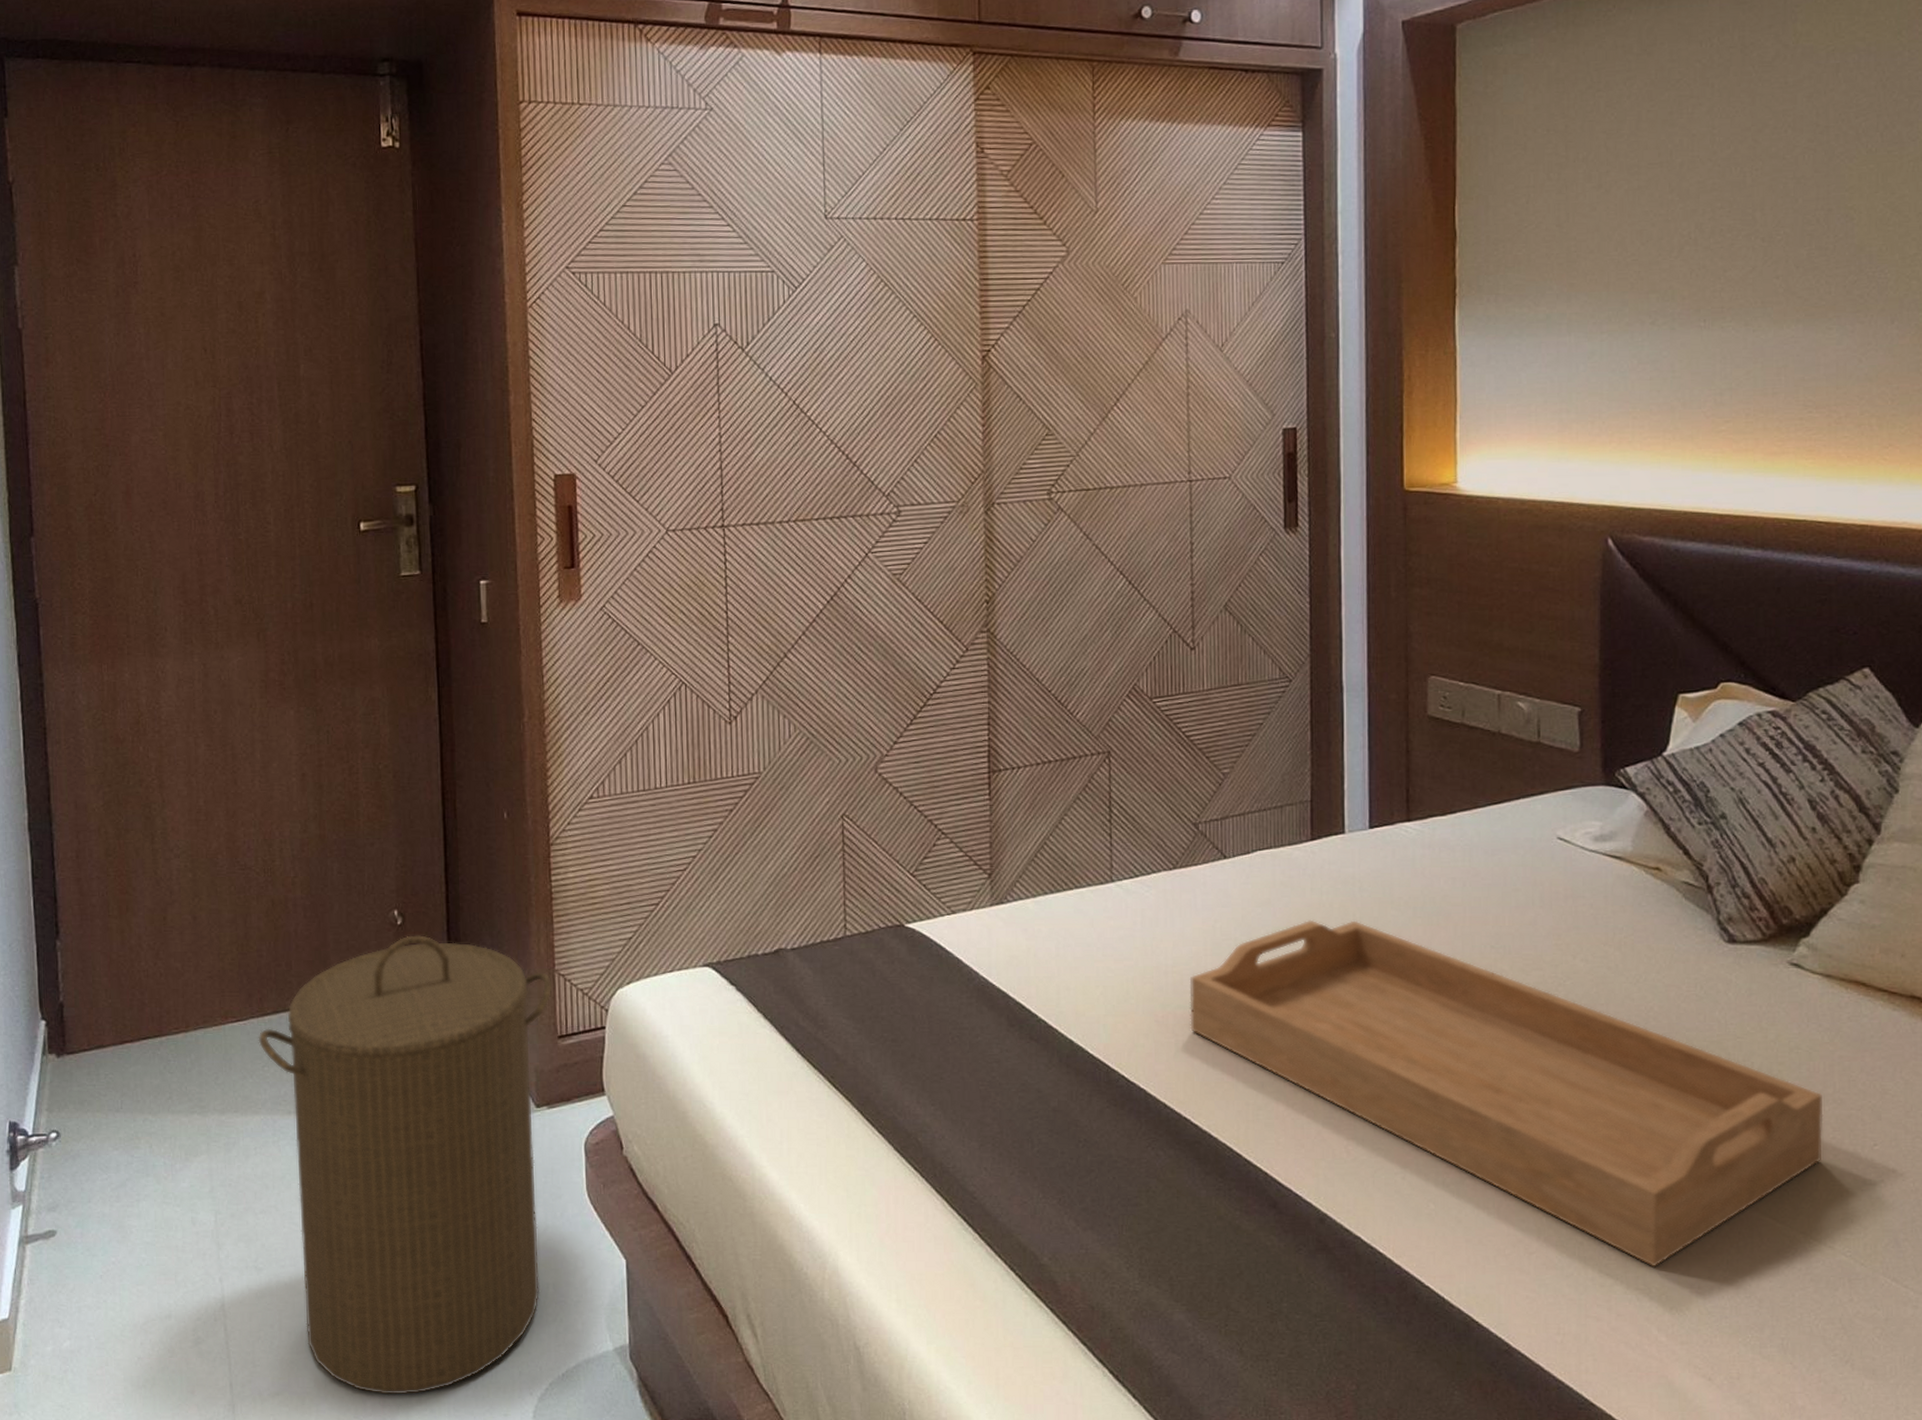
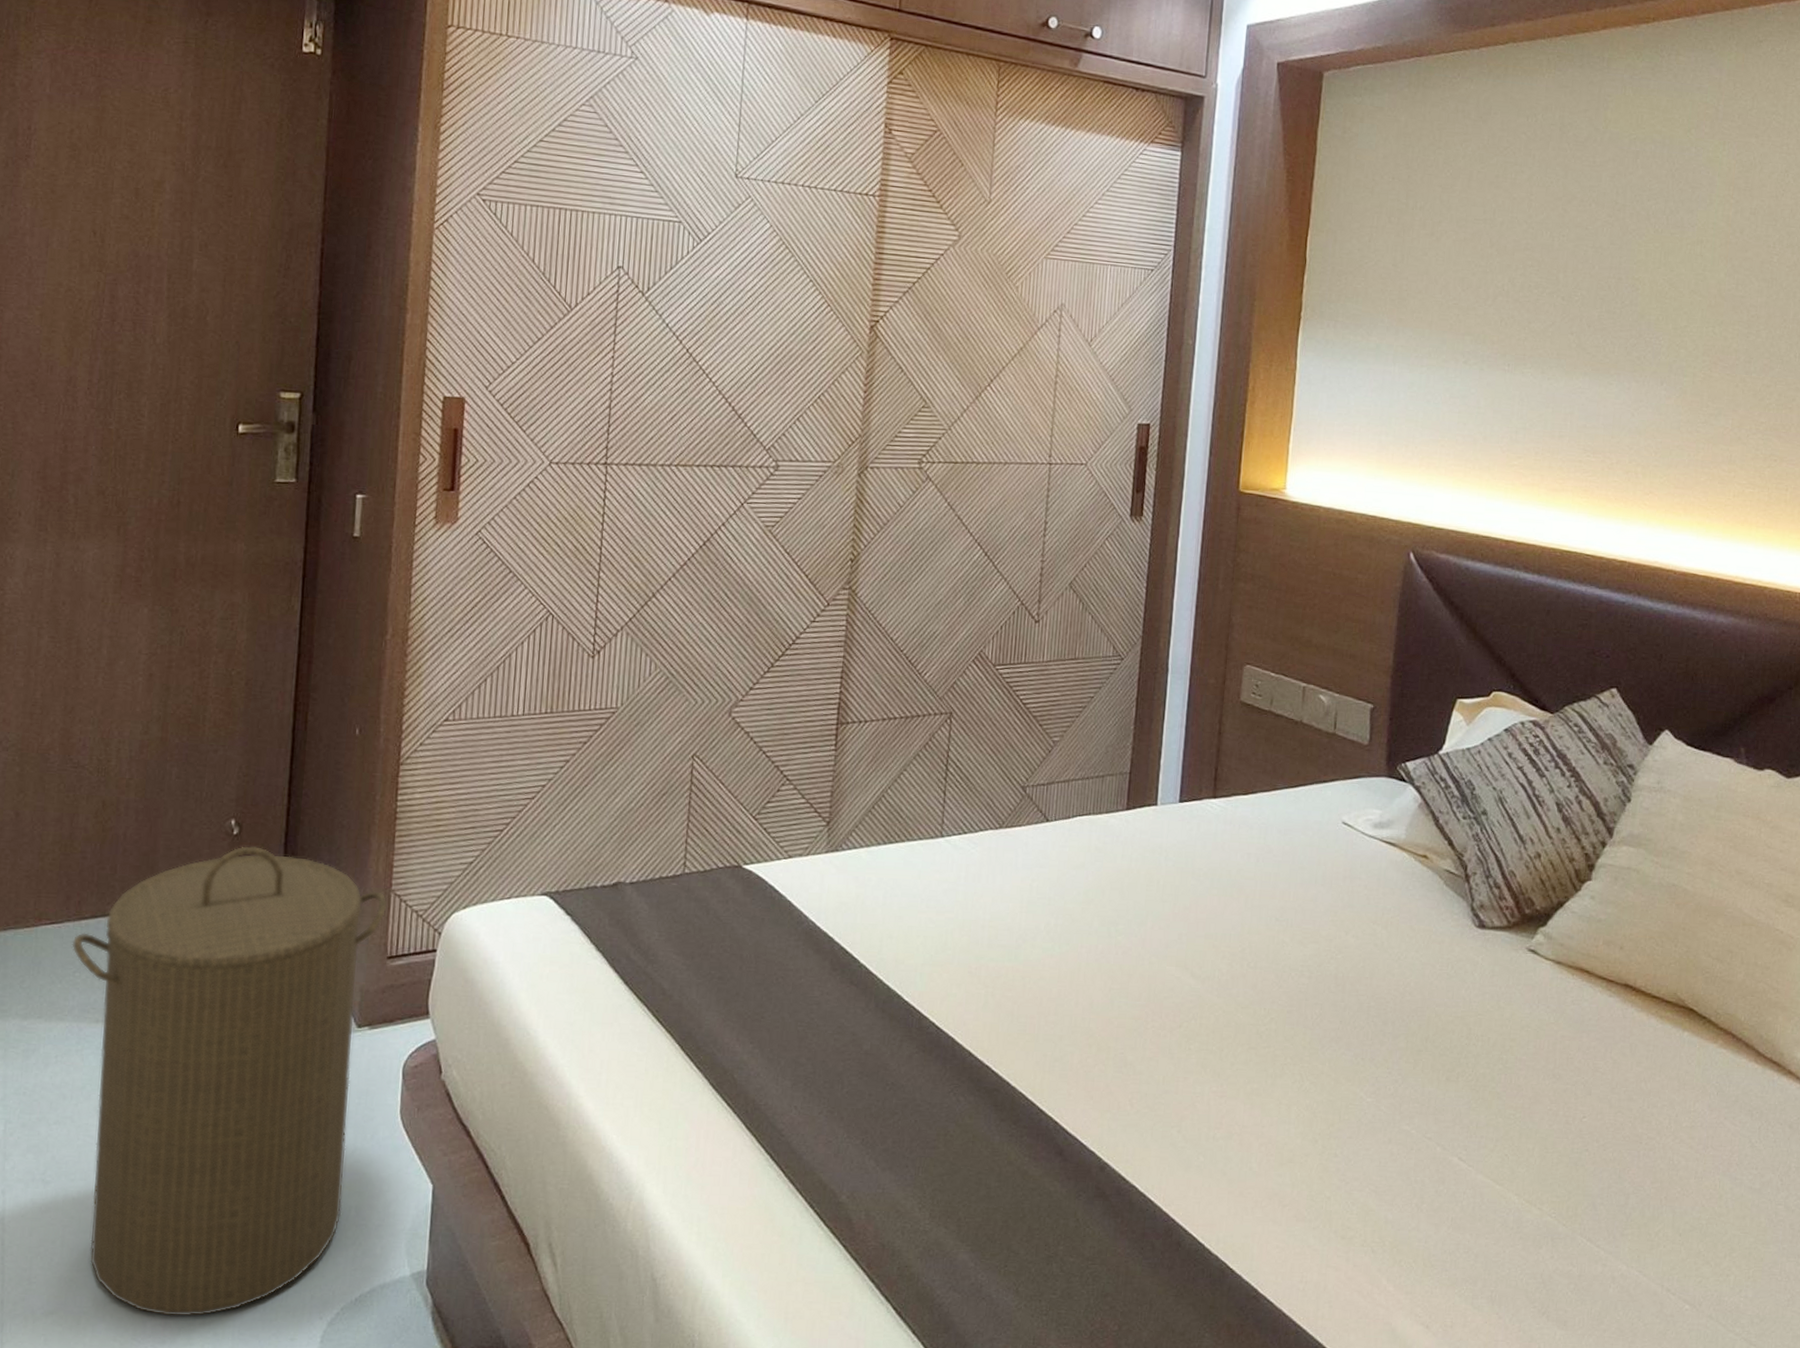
serving tray: present [1190,919,1823,1267] -> none [1000,884,1544,1223]

